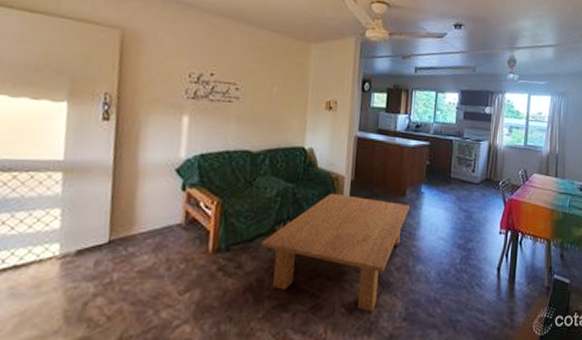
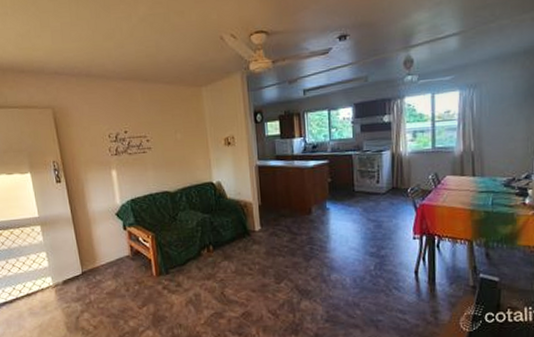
coffee table: present [260,193,409,311] -> none [191,218,317,316]

